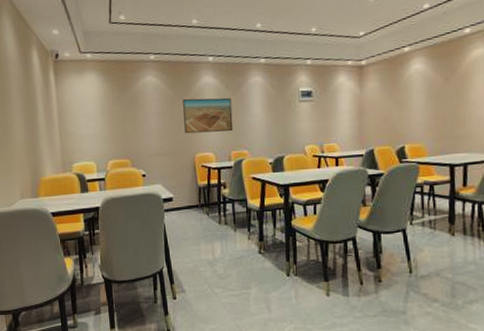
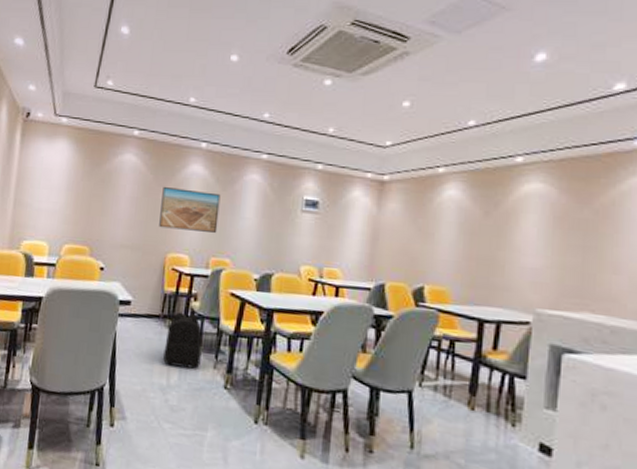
backpack: none [206,199,237,243] -> present [163,311,202,369]

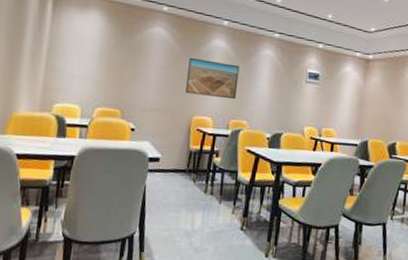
backpack: present [163,311,202,369] -> none [188,166,223,215]

